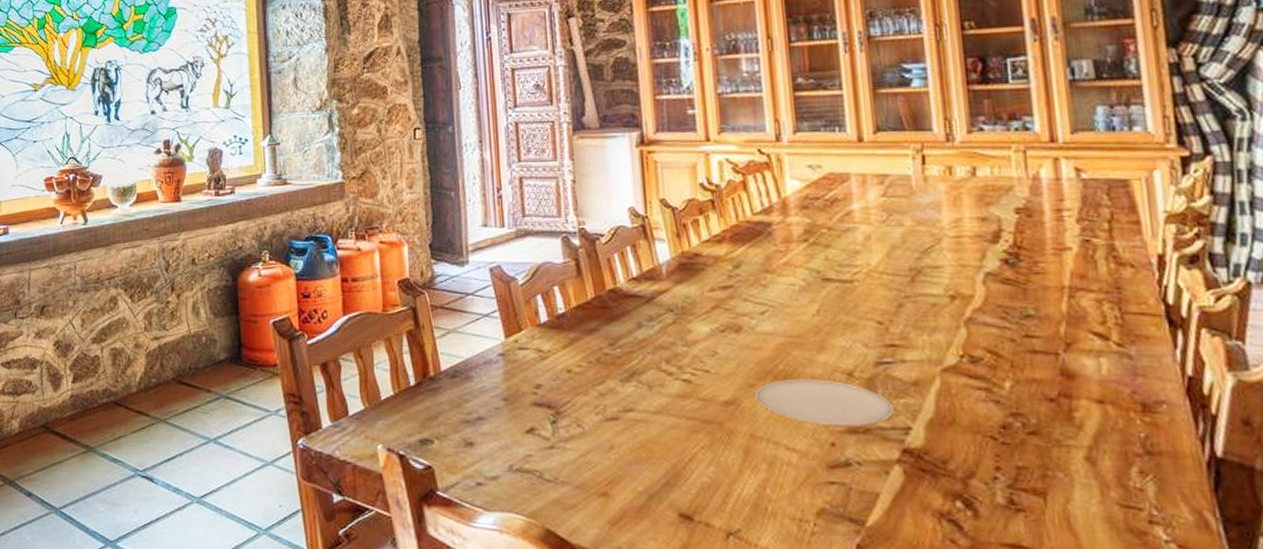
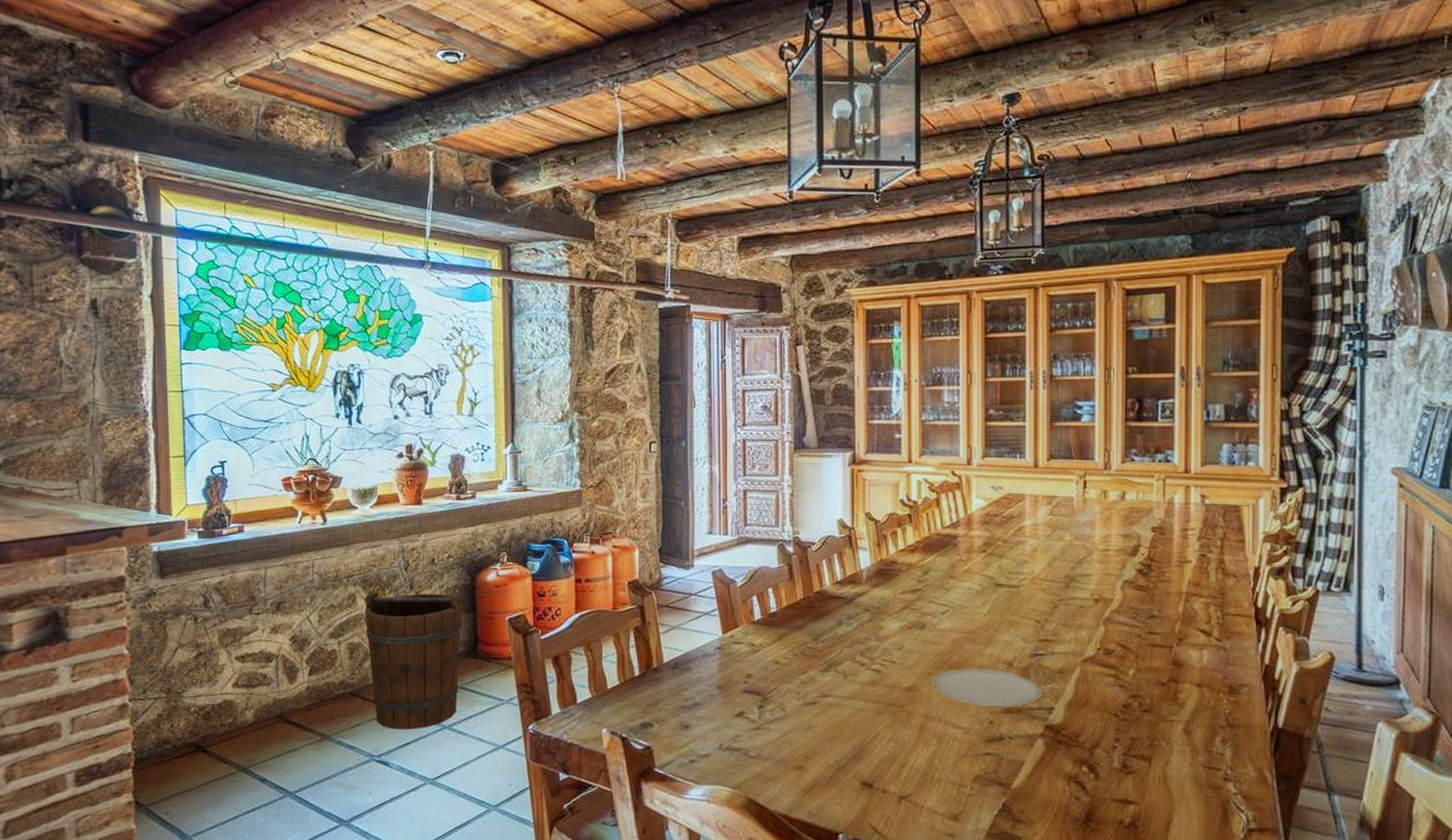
wooden bucket: none [126,294,225,443] -> present [364,592,463,730]

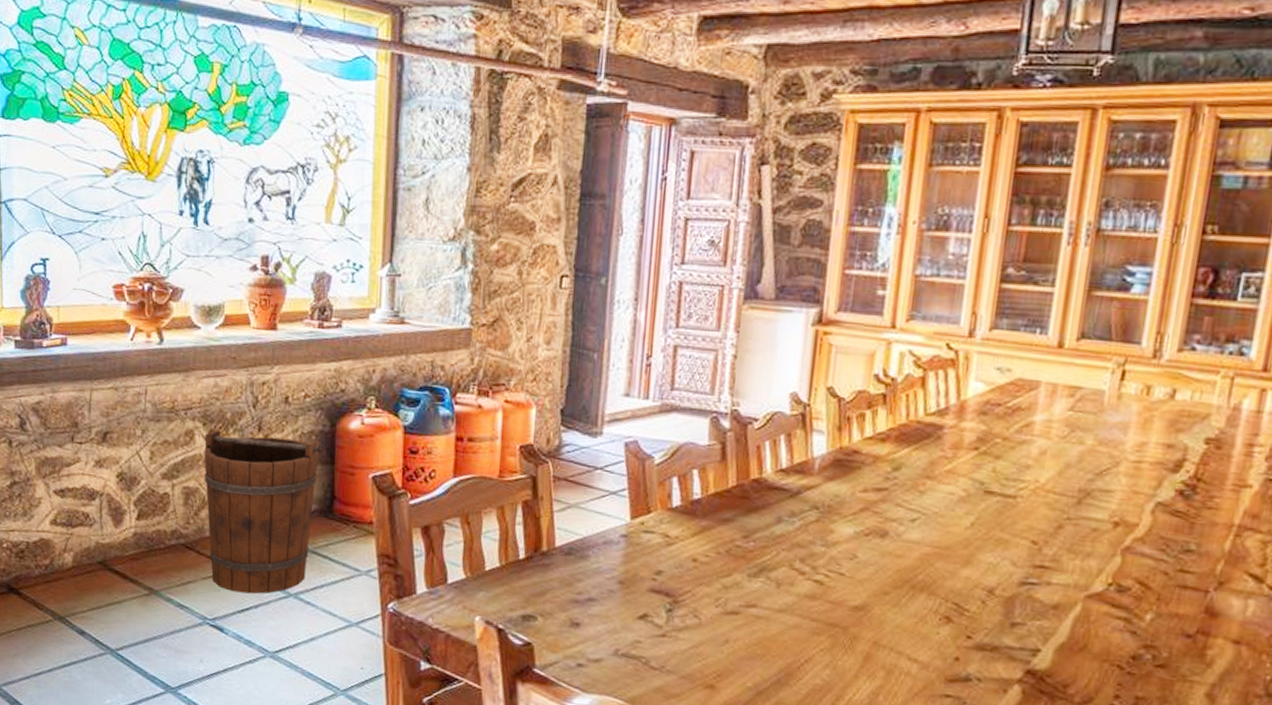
plate: present [932,668,1041,709] -> none [887,590,1027,645]

